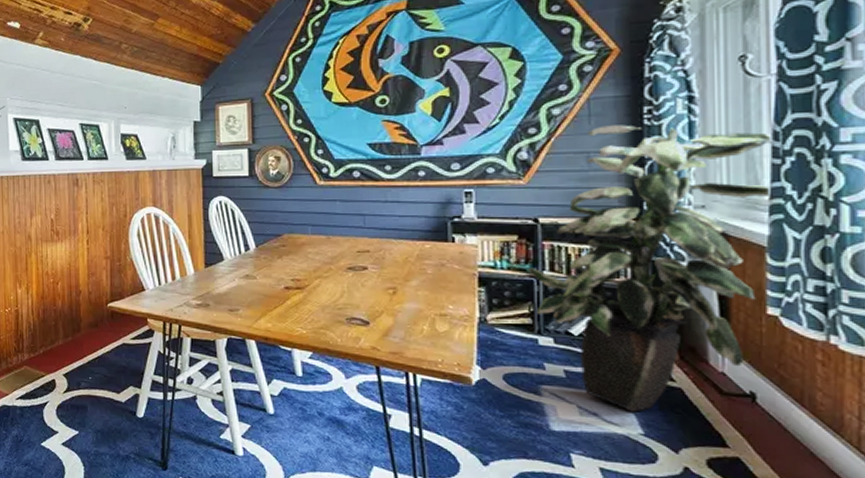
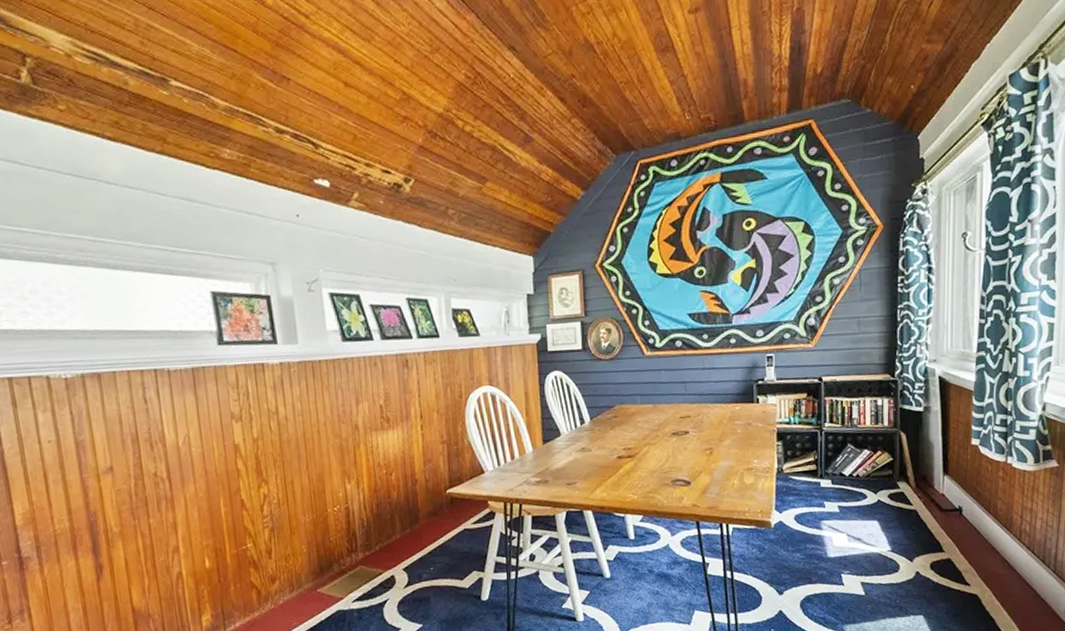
indoor plant: present [526,125,774,412] -> none [813,292,981,534]

